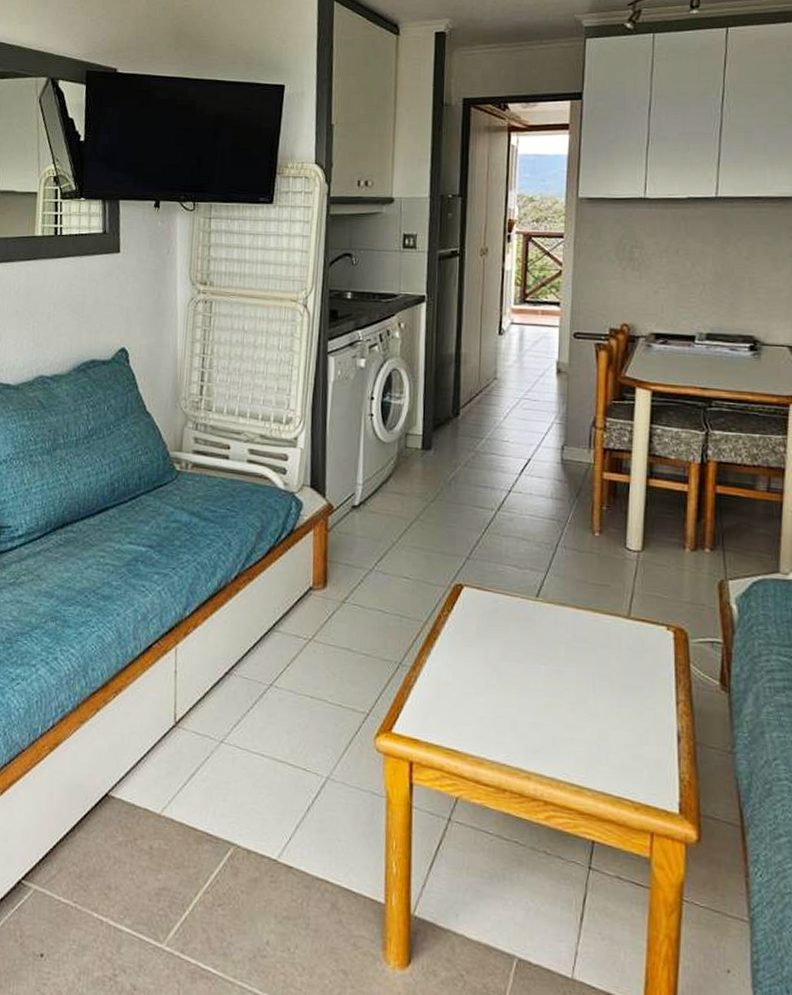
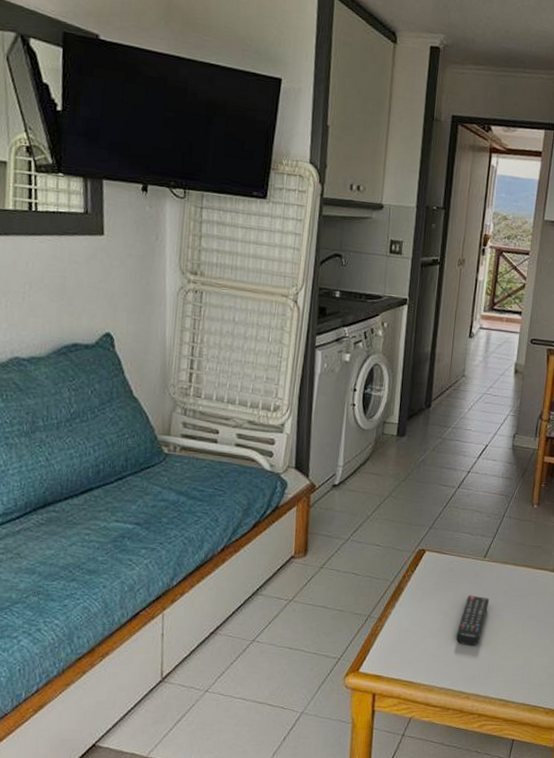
remote control: none [507,643,548,710] -> present [455,595,490,646]

